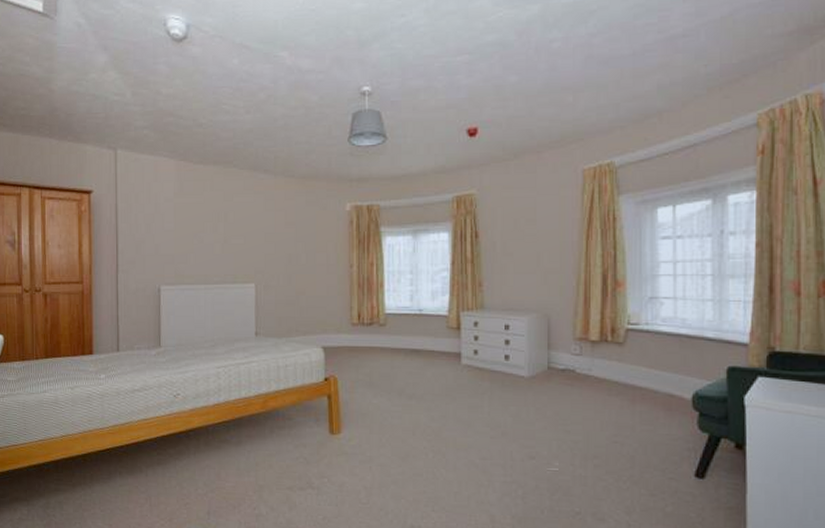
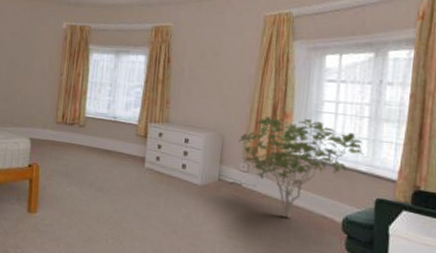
shrub: none [567,284,710,402] -> present [238,116,364,218]

